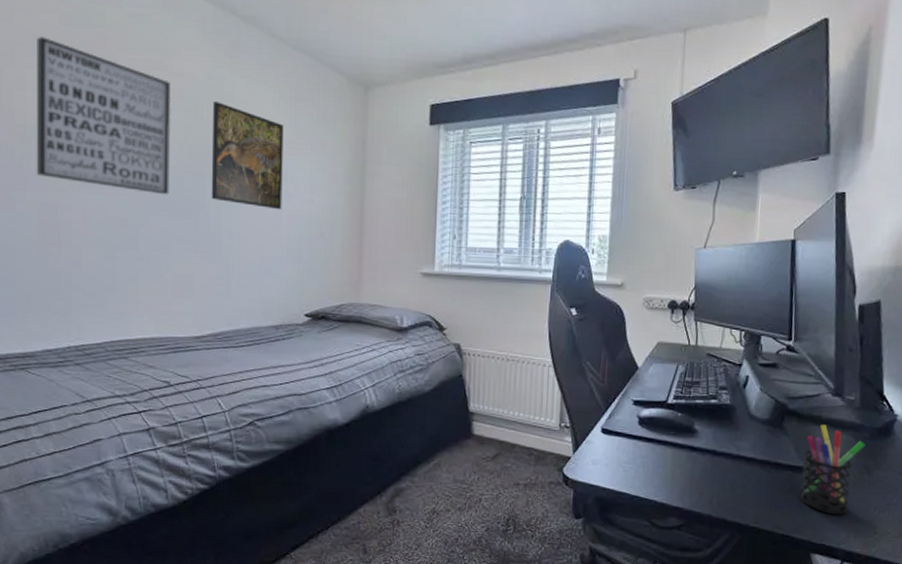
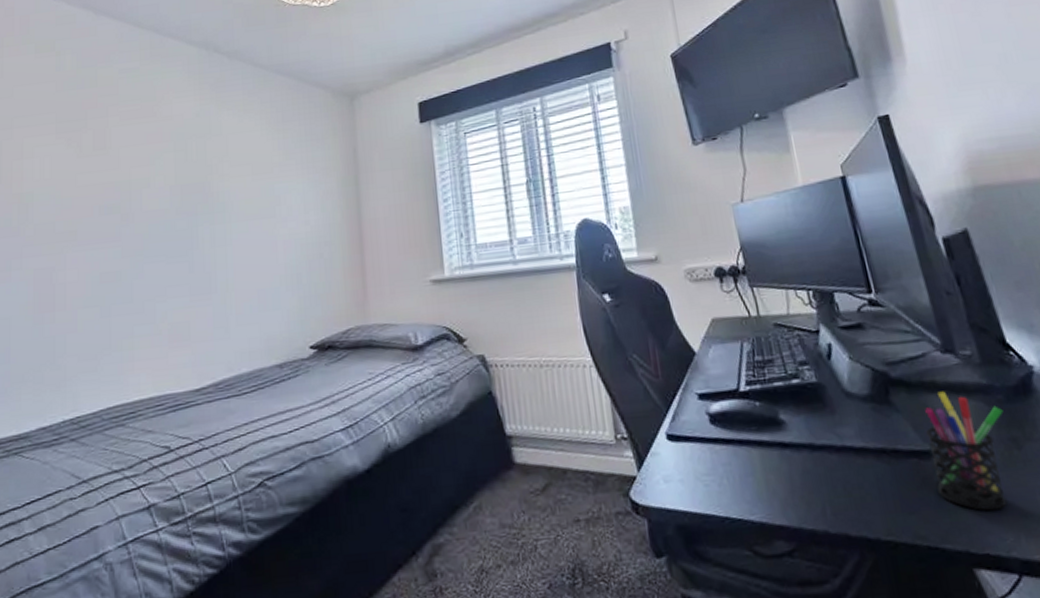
wall art: present [36,37,172,195] -> none [32,106,163,242]
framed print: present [211,102,284,210] -> none [202,137,277,237]

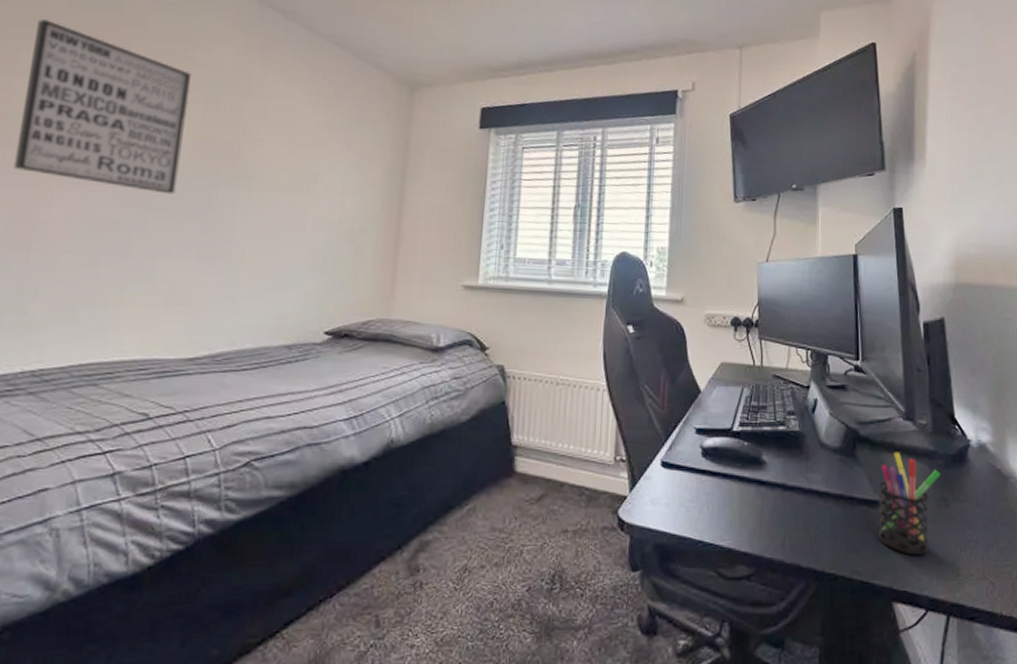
wall art: none [32,106,163,242] -> present [13,19,191,195]

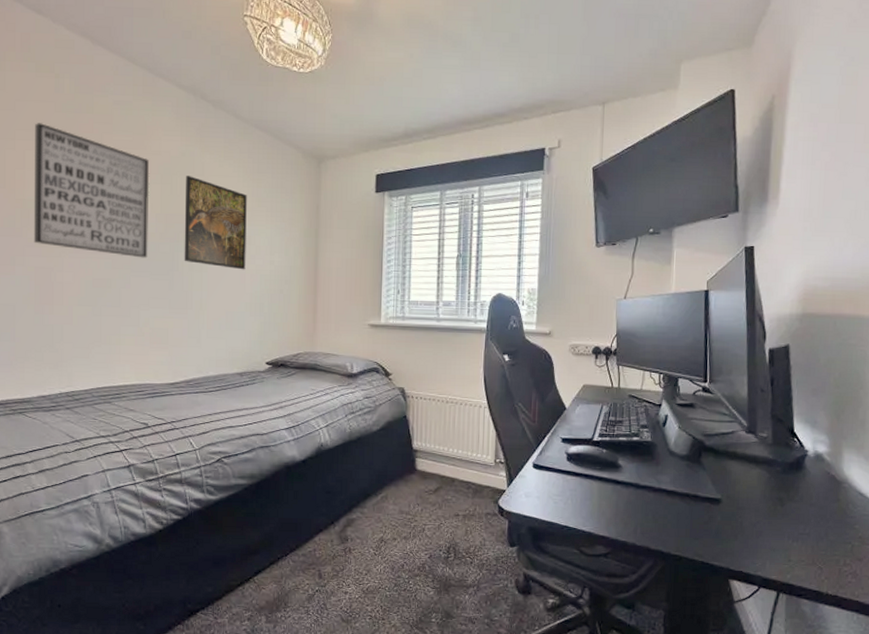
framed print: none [225,96,317,214] -> present [184,176,247,270]
pen holder: present [878,452,941,556] -> none [718,459,778,544]

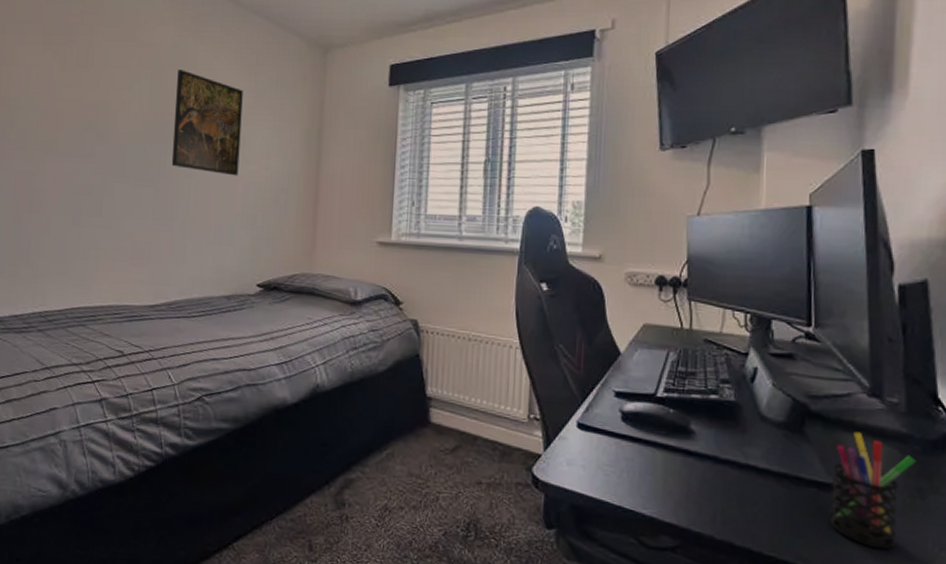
wall art: present [33,123,150,258] -> none [16,15,140,162]
pen holder: none [718,459,778,544] -> present [831,431,916,550]

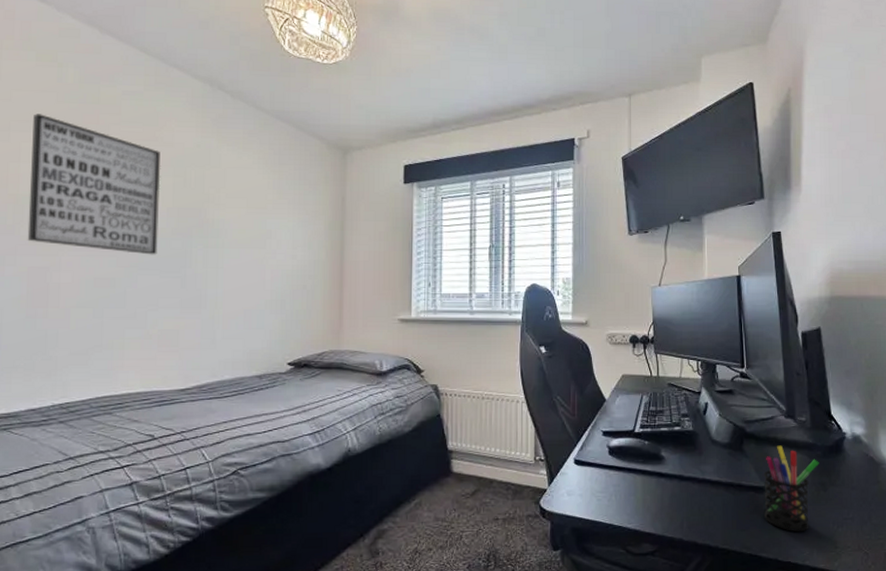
wall art: none [16,15,140,162] -> present [27,114,161,255]
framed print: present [171,70,243,176] -> none [197,168,267,265]

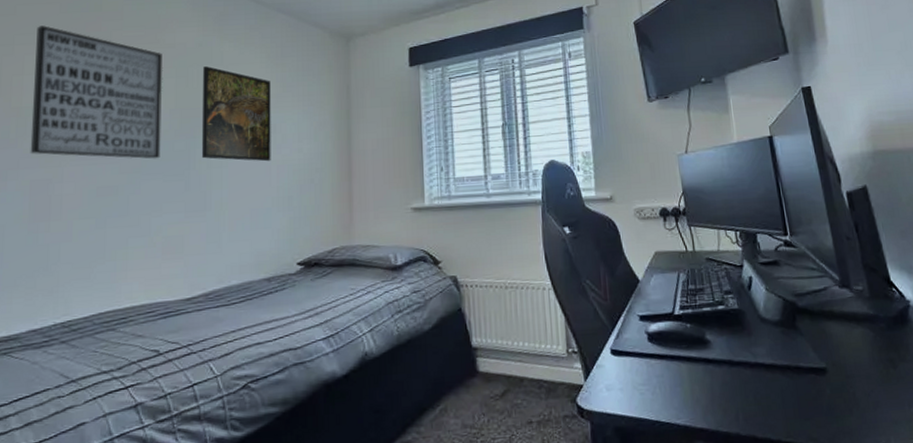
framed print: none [197,168,267,265] -> present [201,66,271,162]
pen holder: present [764,445,819,532] -> none [823,319,884,418]

